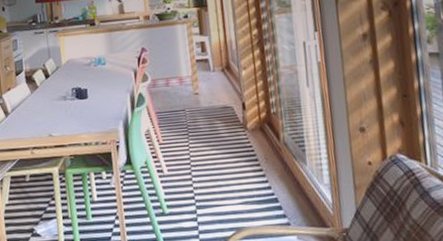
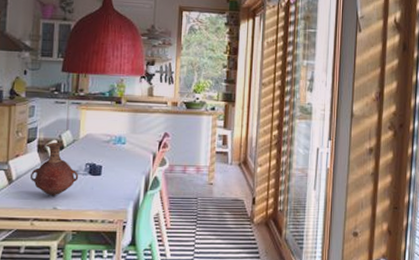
vase: none [24,71,67,124] -> present [31,142,79,196]

